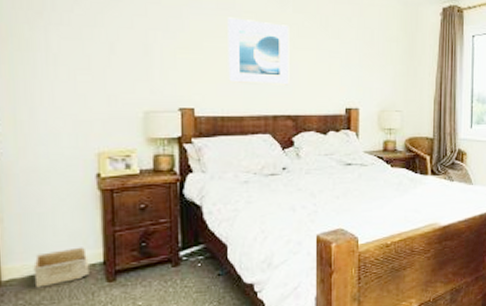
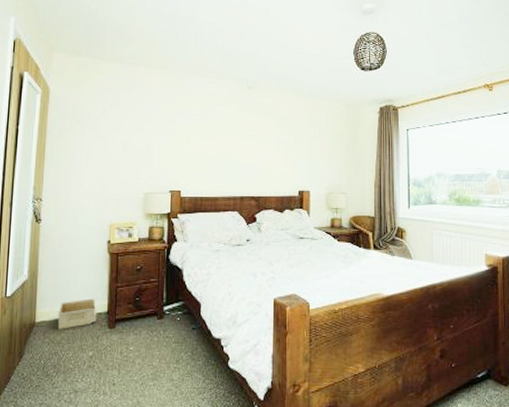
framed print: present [228,17,290,85] -> none [207,121,255,172]

